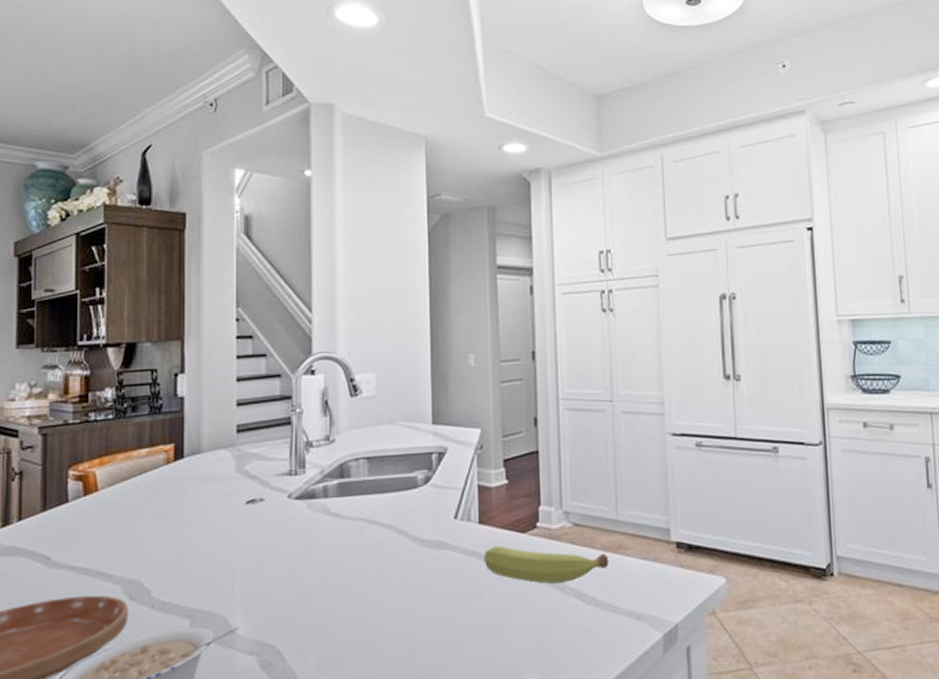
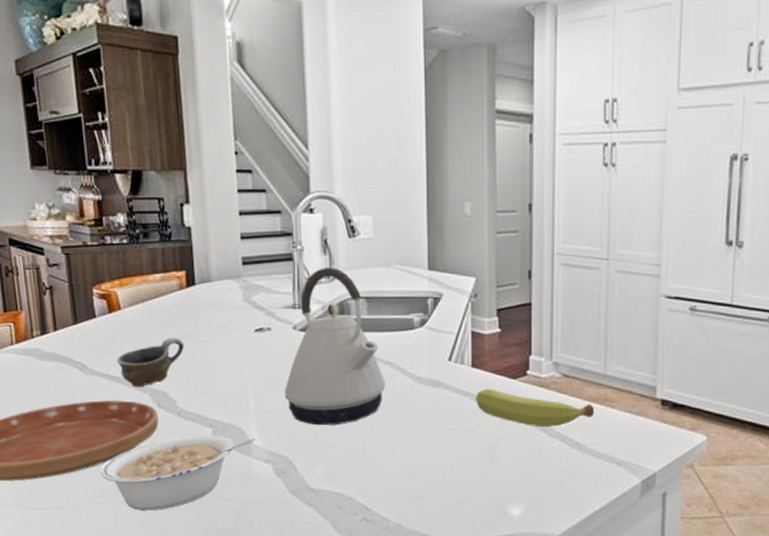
cup: none [87,517,167,579] -> present [117,337,185,388]
kettle: none [275,428,387,605] -> present [284,267,386,426]

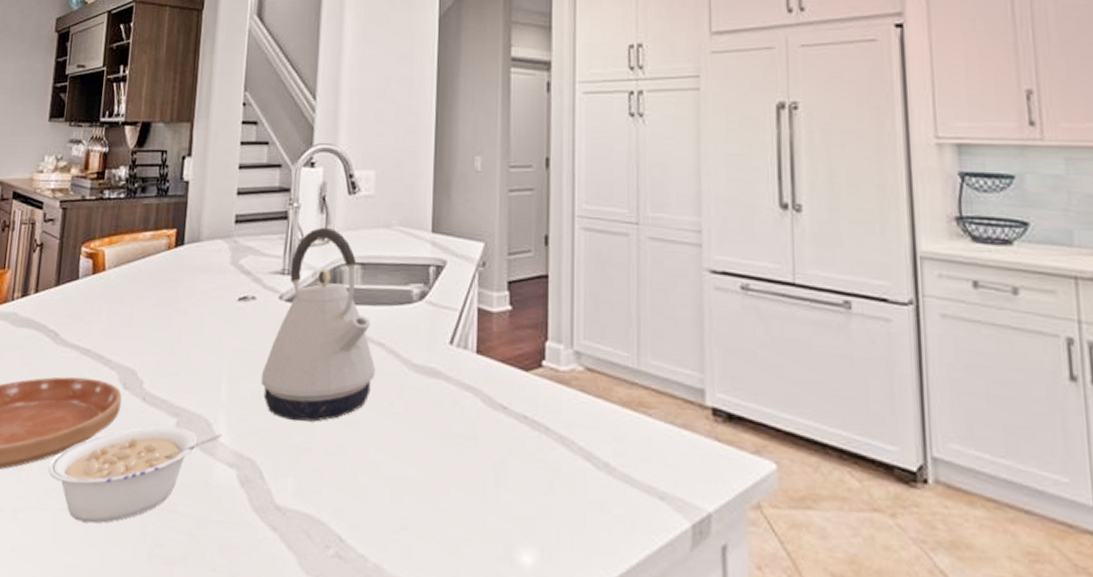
cup: present [117,337,185,388] -> none [90,304,163,363]
fruit: present [476,388,595,427] -> none [480,382,627,439]

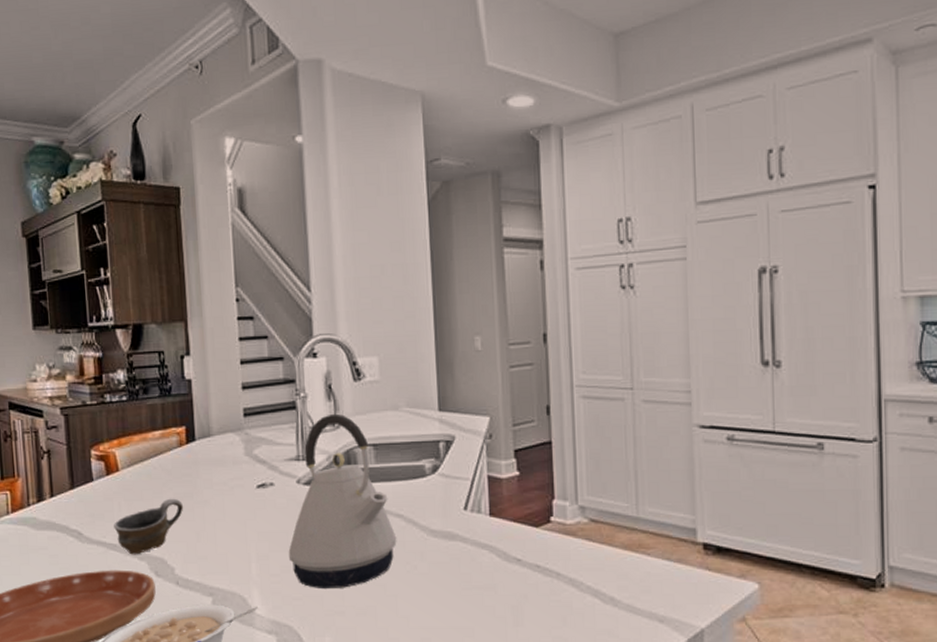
cup: none [90,304,163,363] -> present [114,498,184,555]

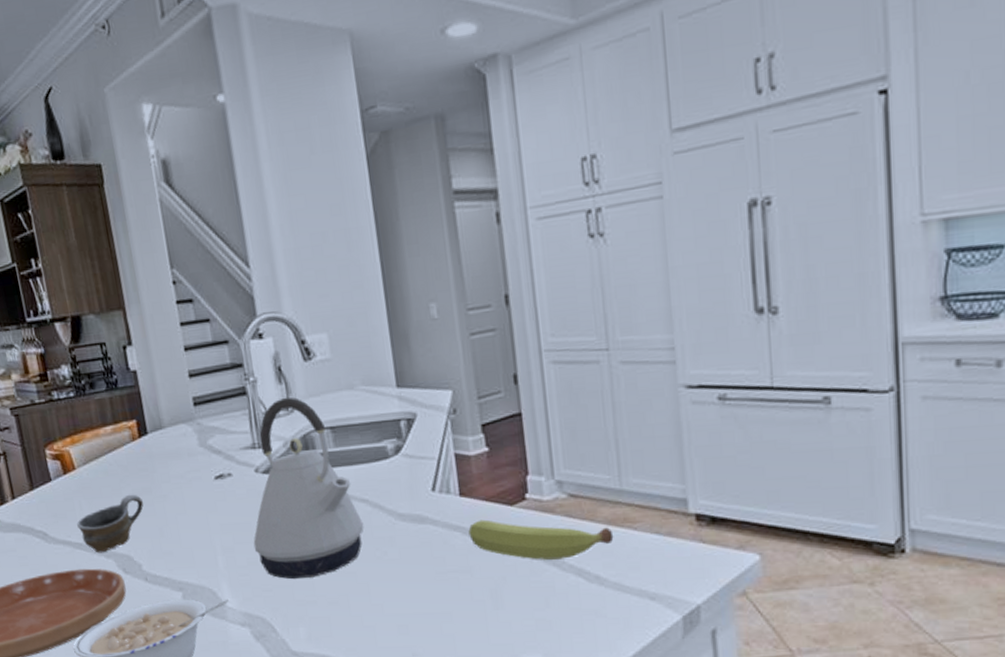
fruit: none [495,539,629,580] -> present [468,519,614,560]

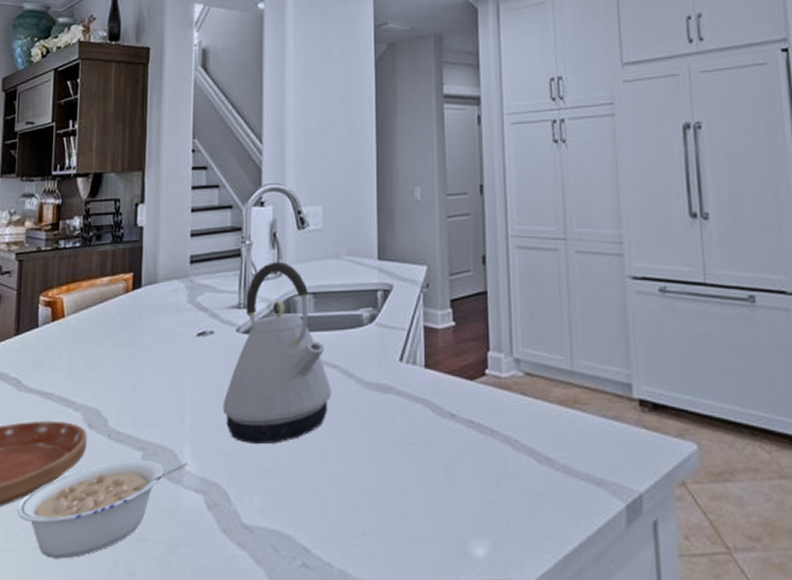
cup: present [77,494,144,553] -> none [53,346,124,405]
fruit: present [468,519,614,560] -> none [430,393,564,438]

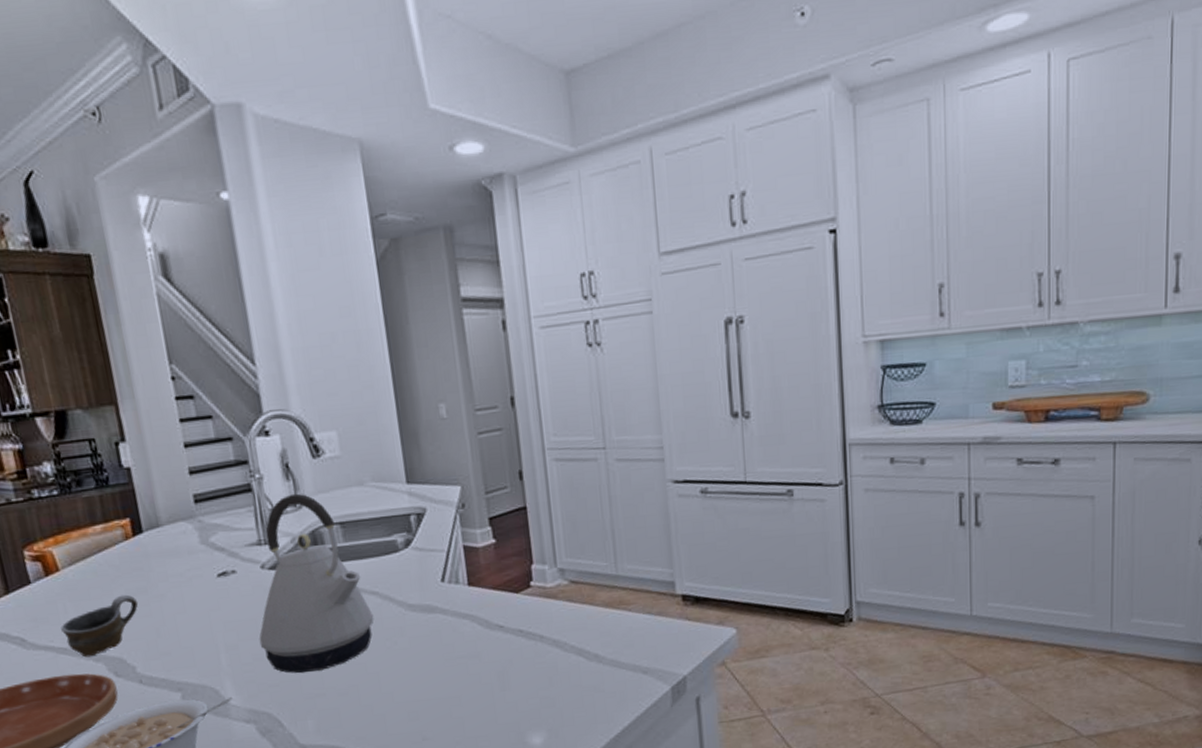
cup: none [53,346,124,405] -> present [61,594,139,658]

